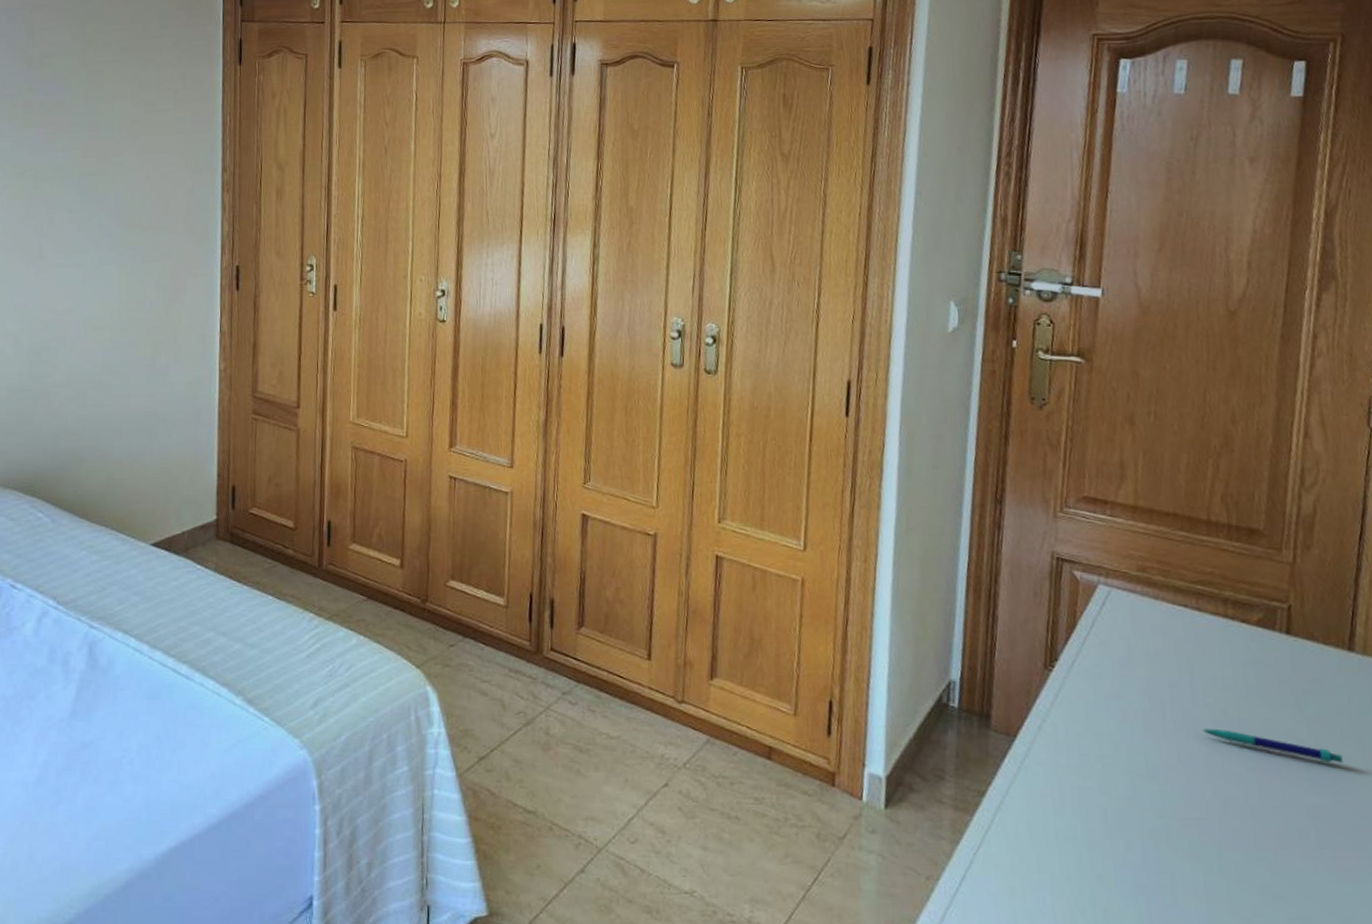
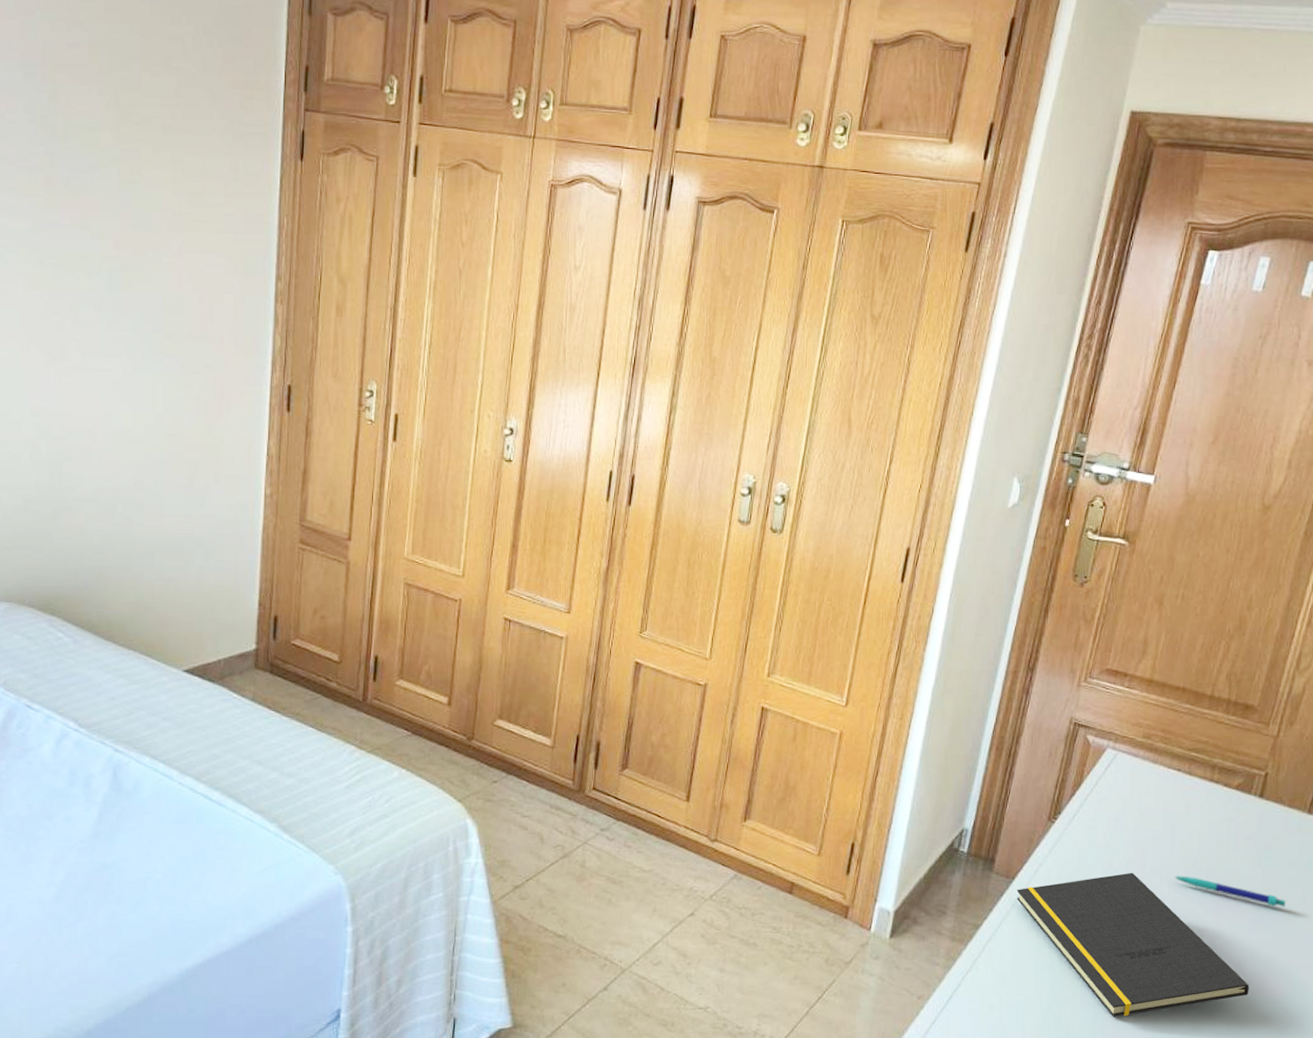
notepad: none [1021,725,1319,900] -> present [1016,872,1249,1017]

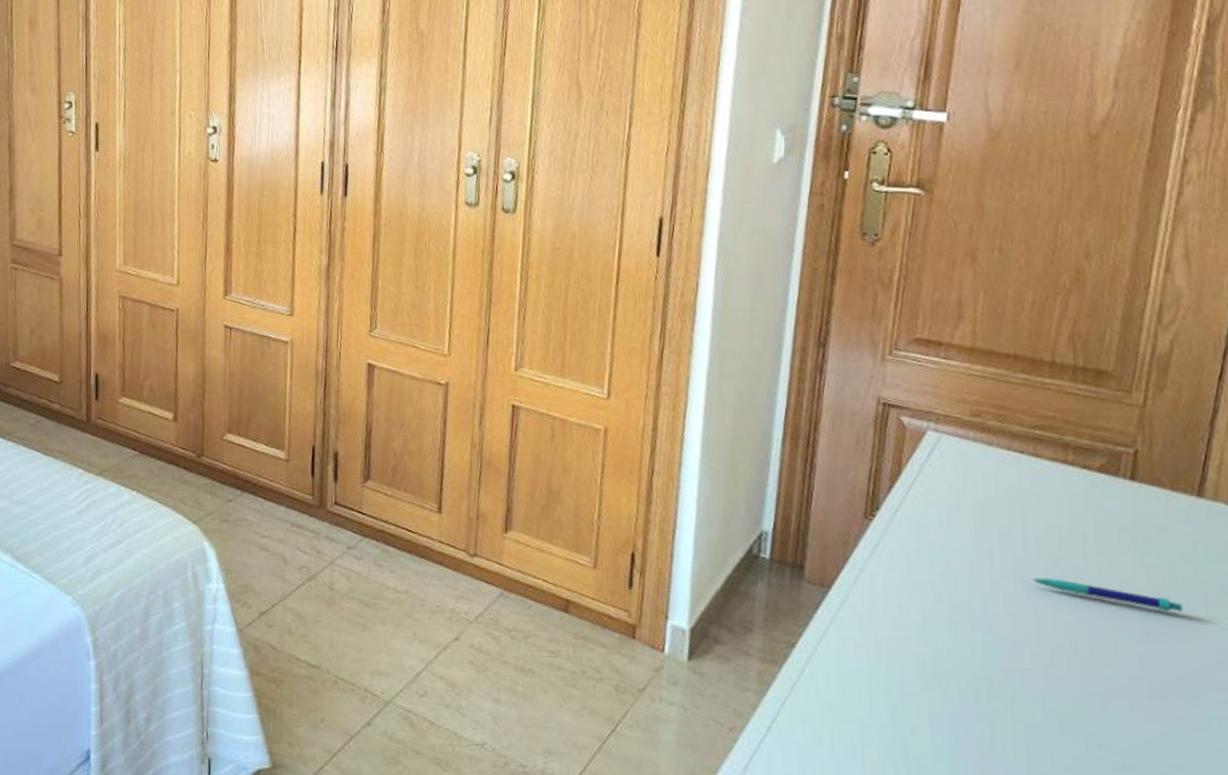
notepad: present [1016,872,1249,1017] -> none [835,575,1148,749]

